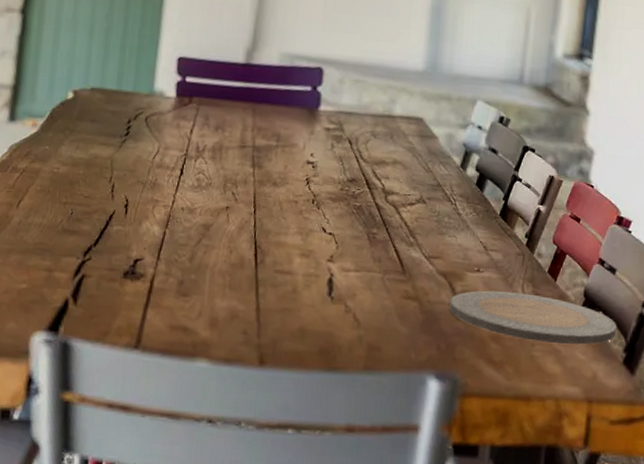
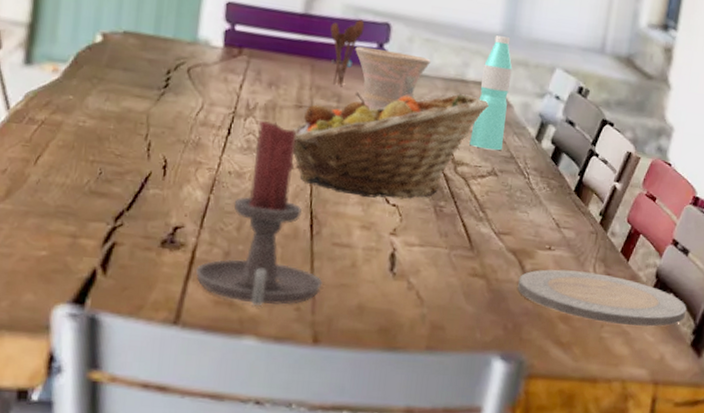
candle holder: none [153,160,267,331] -> present [195,120,323,306]
fruit basket: none [236,128,415,228] -> present [292,92,489,200]
utensil holder: none [269,65,300,126] -> present [330,19,365,86]
vase: none [291,90,360,147] -> present [355,46,431,110]
water bottle: none [398,73,436,180] -> present [469,35,513,151]

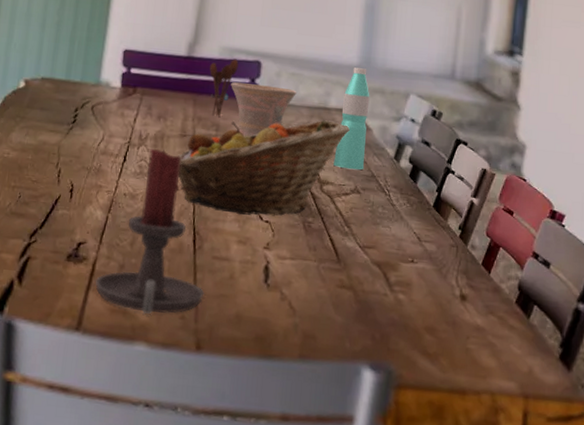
plate: present [518,269,687,327] -> none [383,281,553,339]

